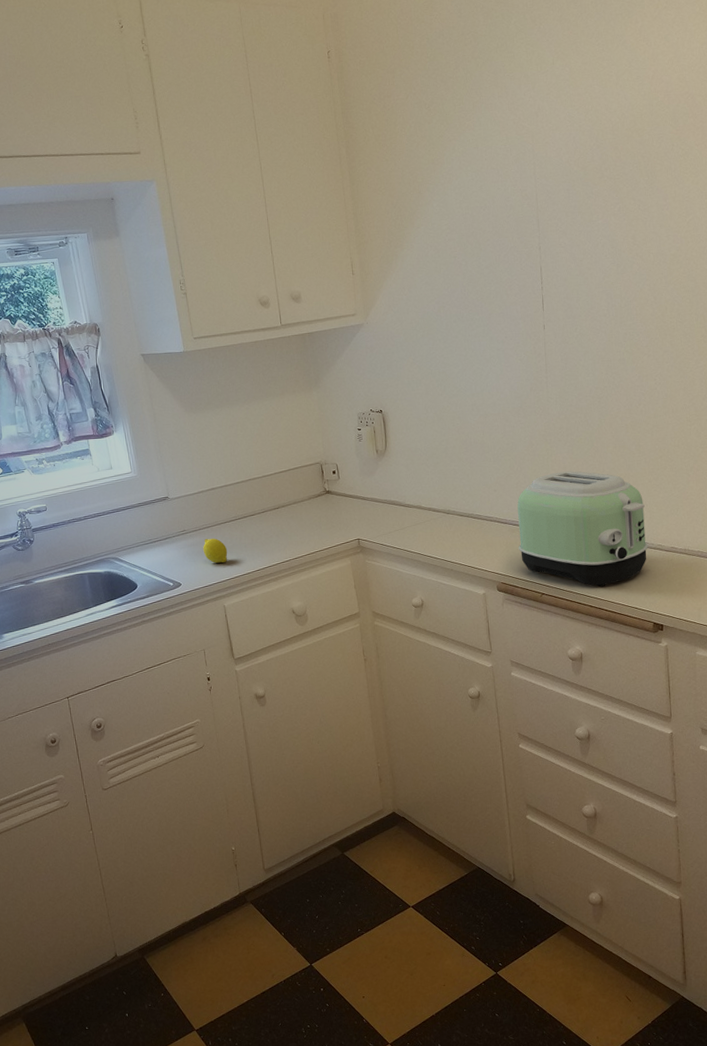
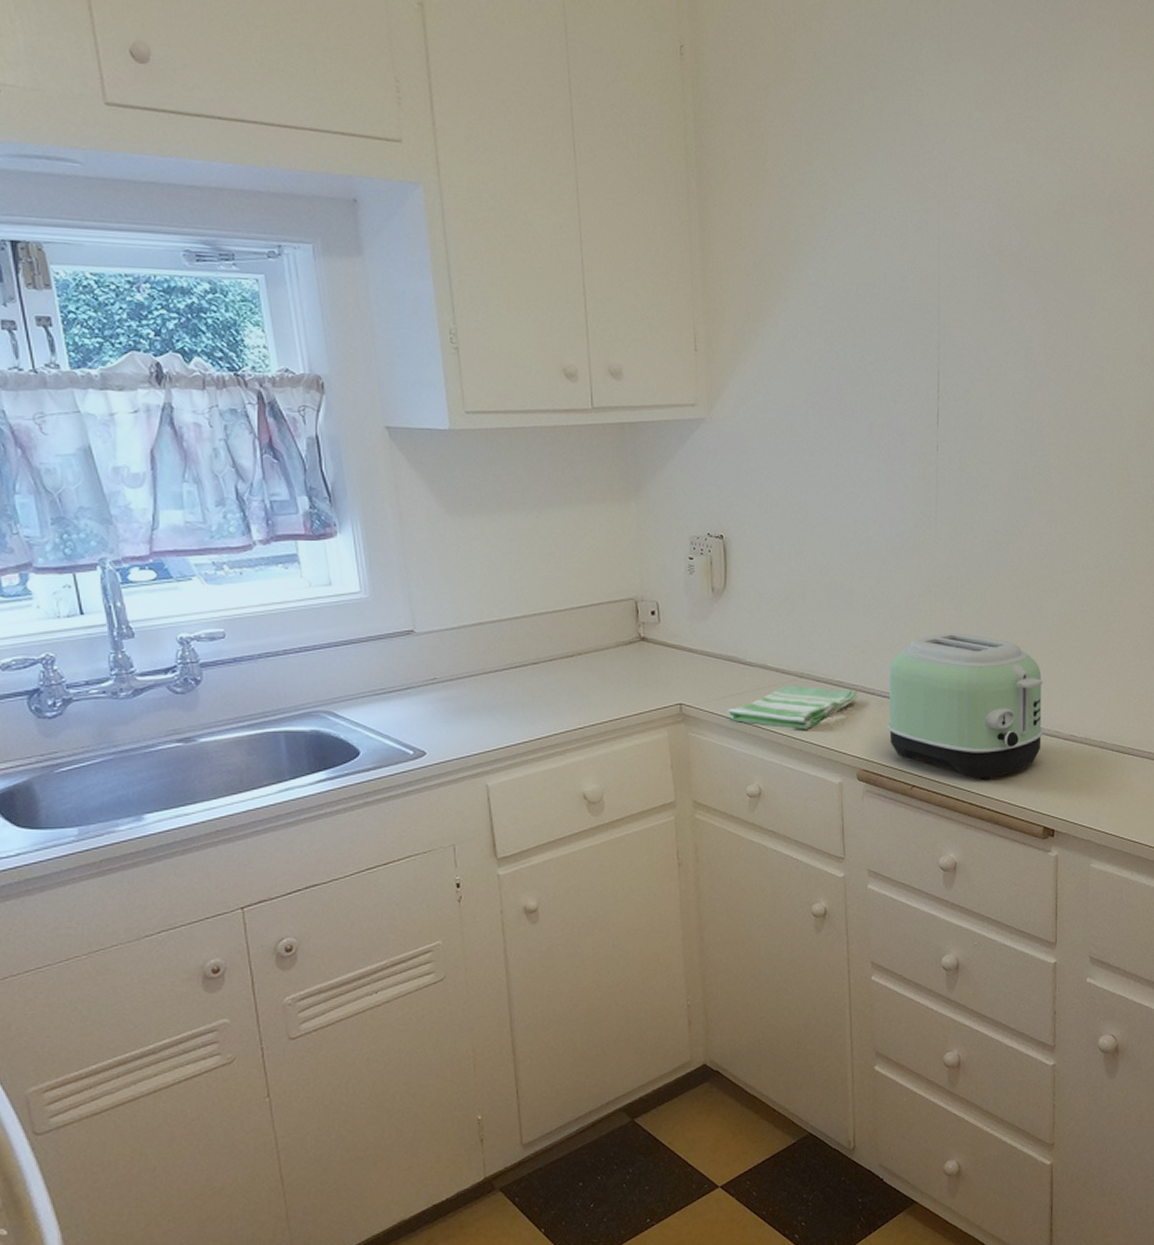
fruit: present [203,538,228,563] -> none [461,691,497,726]
dish towel: none [393,520,493,554] -> present [726,686,857,730]

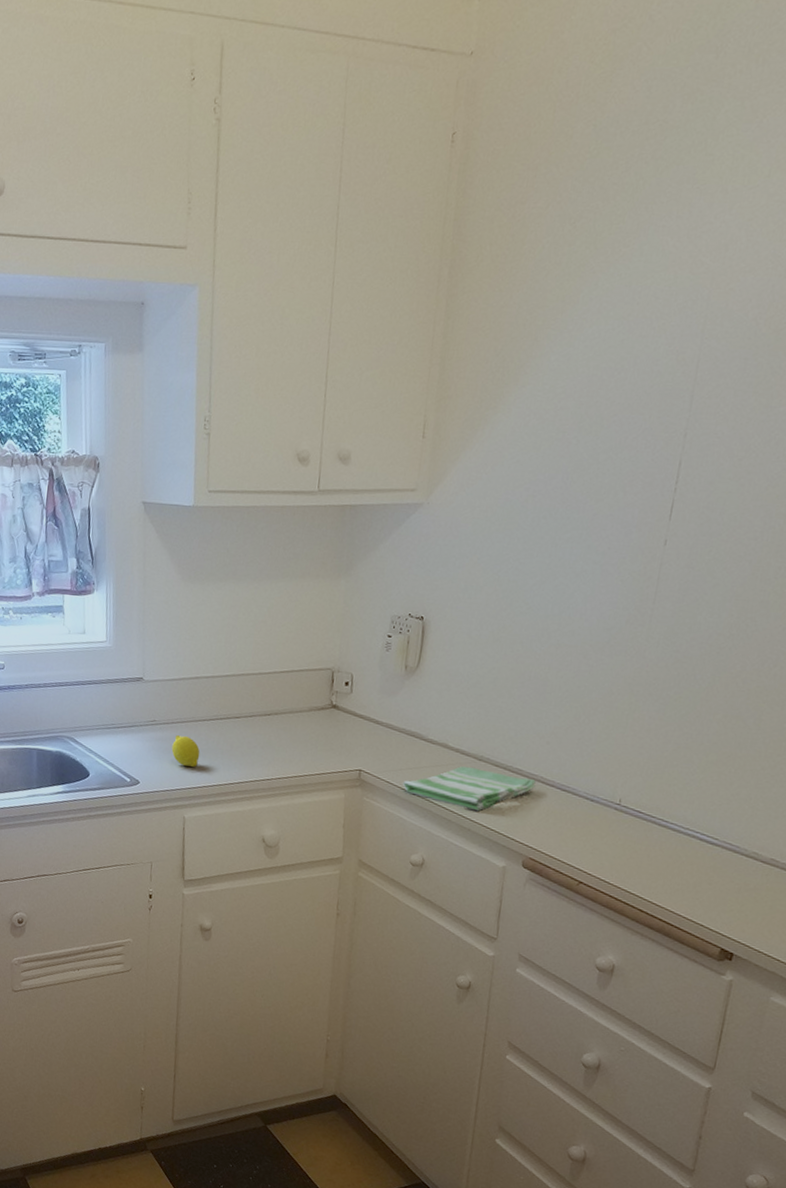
fruit: none [461,691,497,726] -> present [171,734,200,767]
toaster: present [887,633,1044,780] -> none [561,734,748,890]

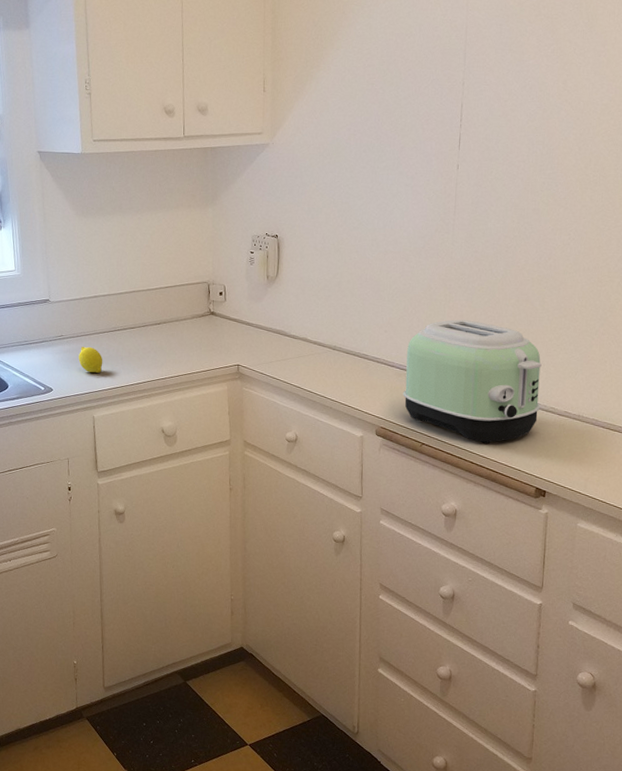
dish towel: present [402,766,536,812] -> none [273,356,380,392]
toaster: none [561,734,748,890] -> present [403,319,542,444]

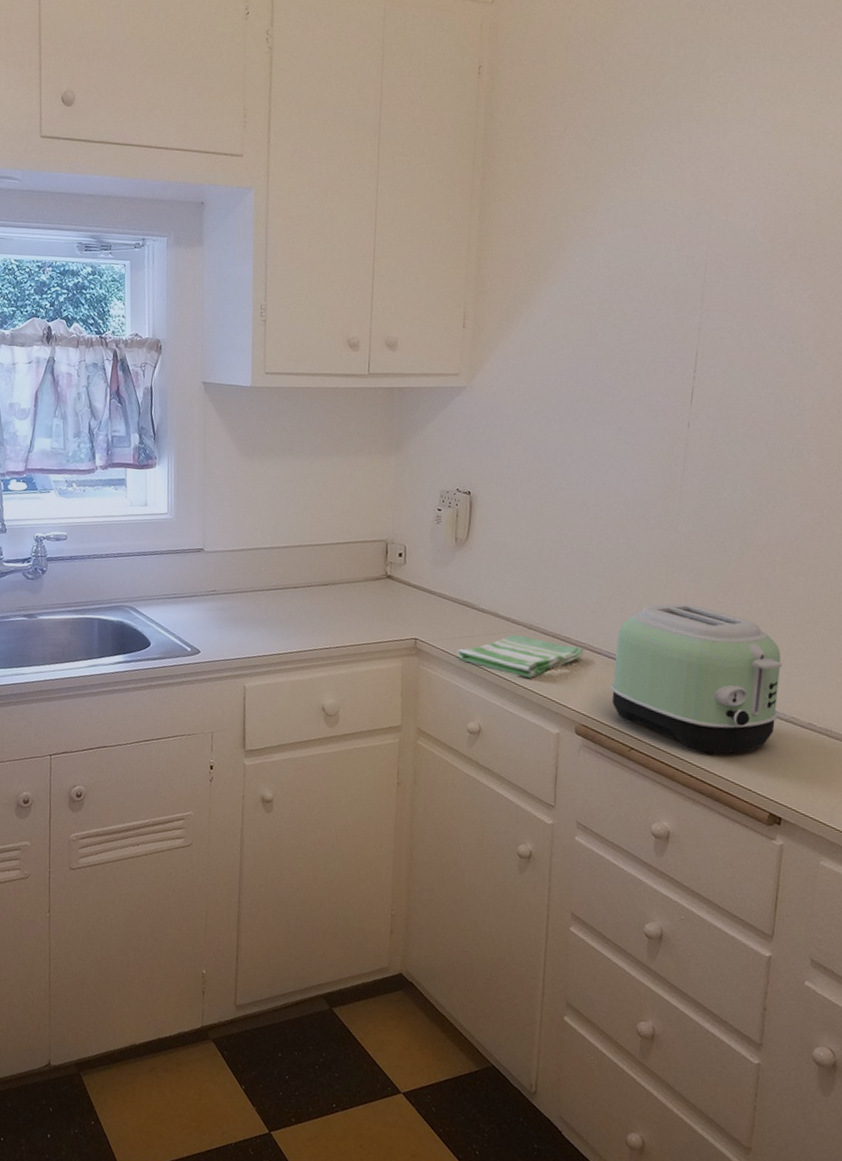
fruit: present [78,346,103,373] -> none [232,604,260,636]
dish towel: none [273,356,380,392] -> present [456,635,584,679]

